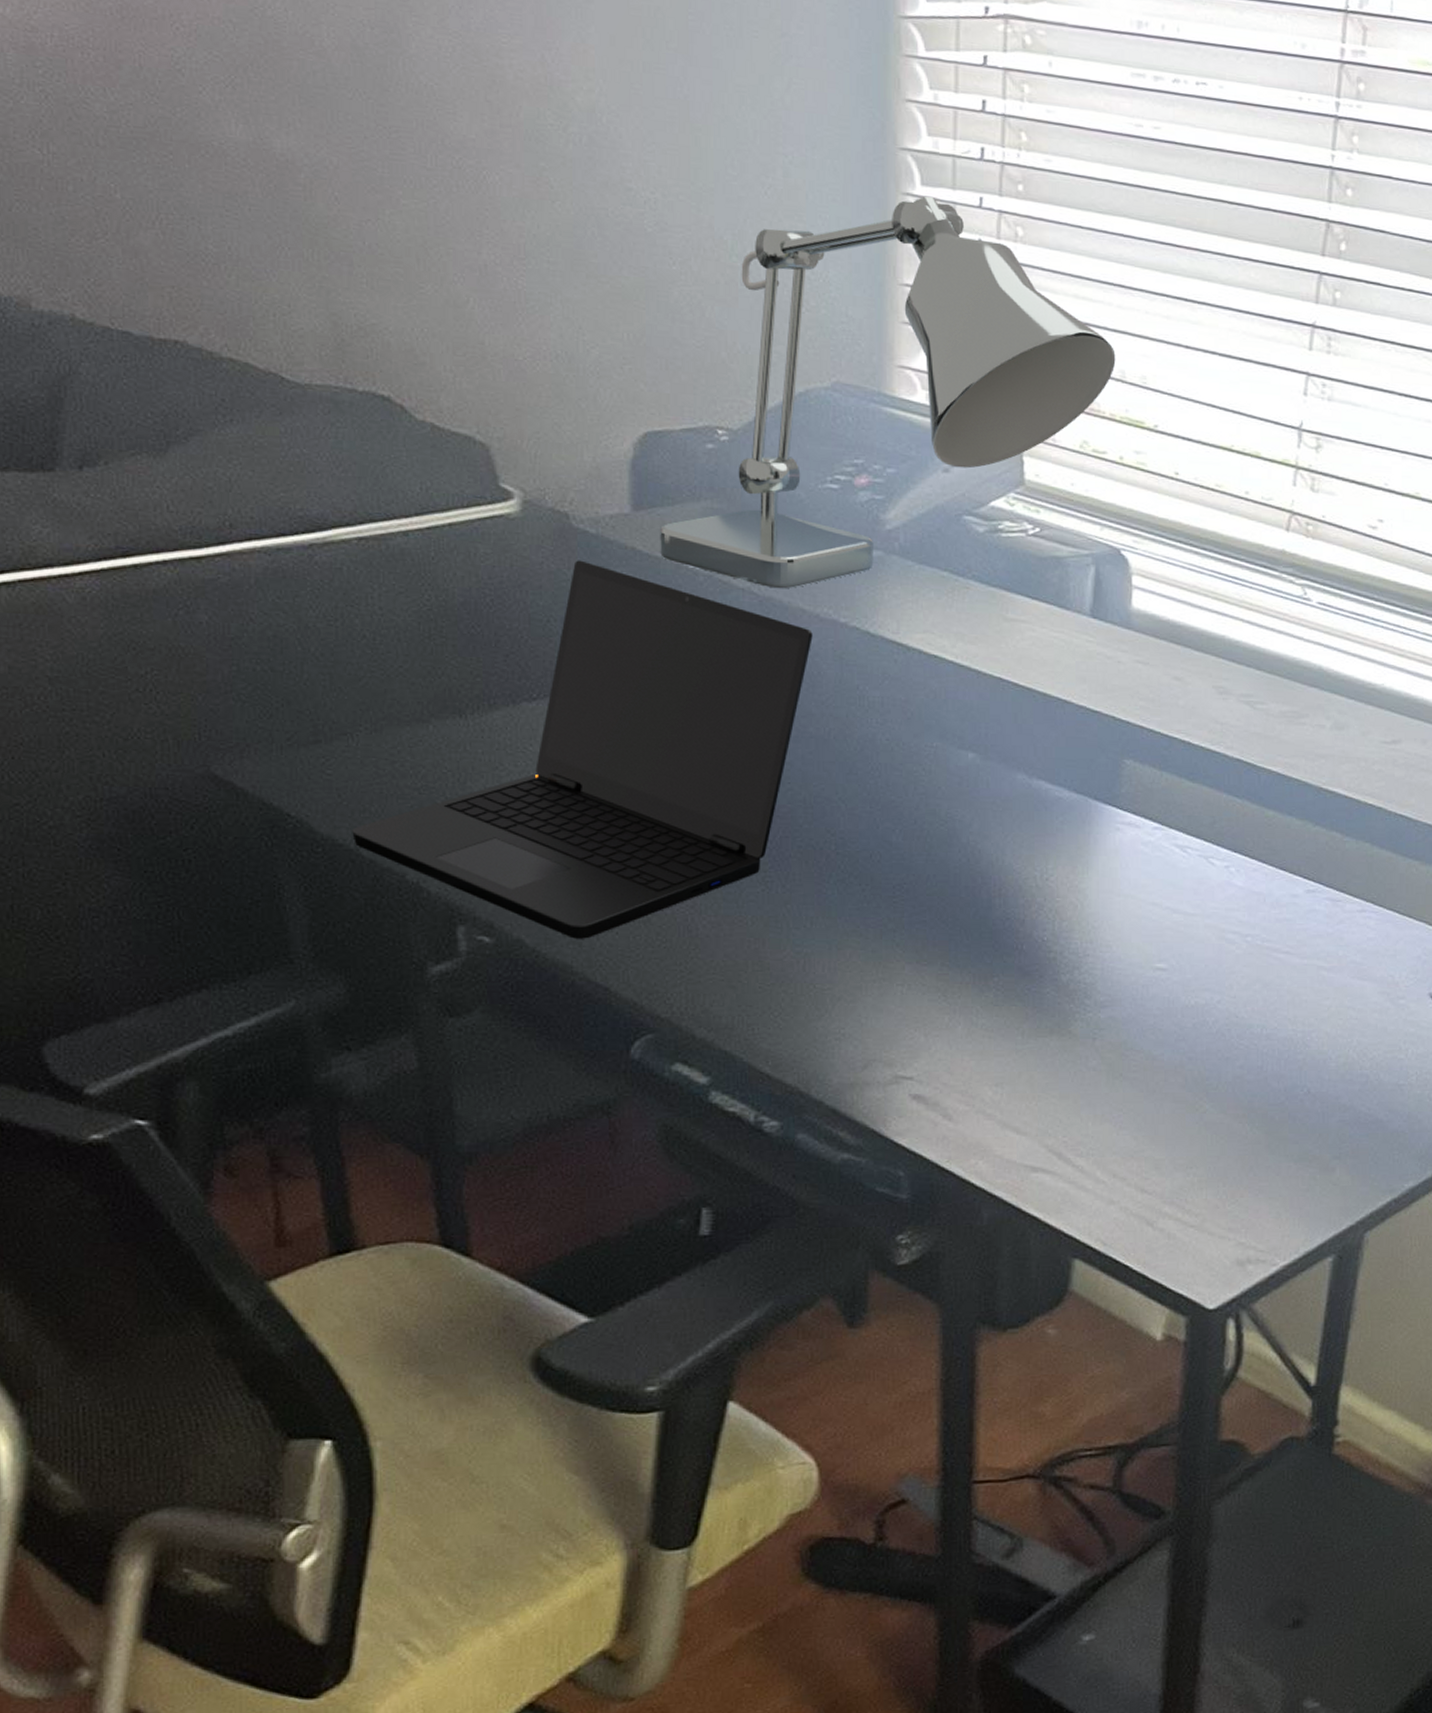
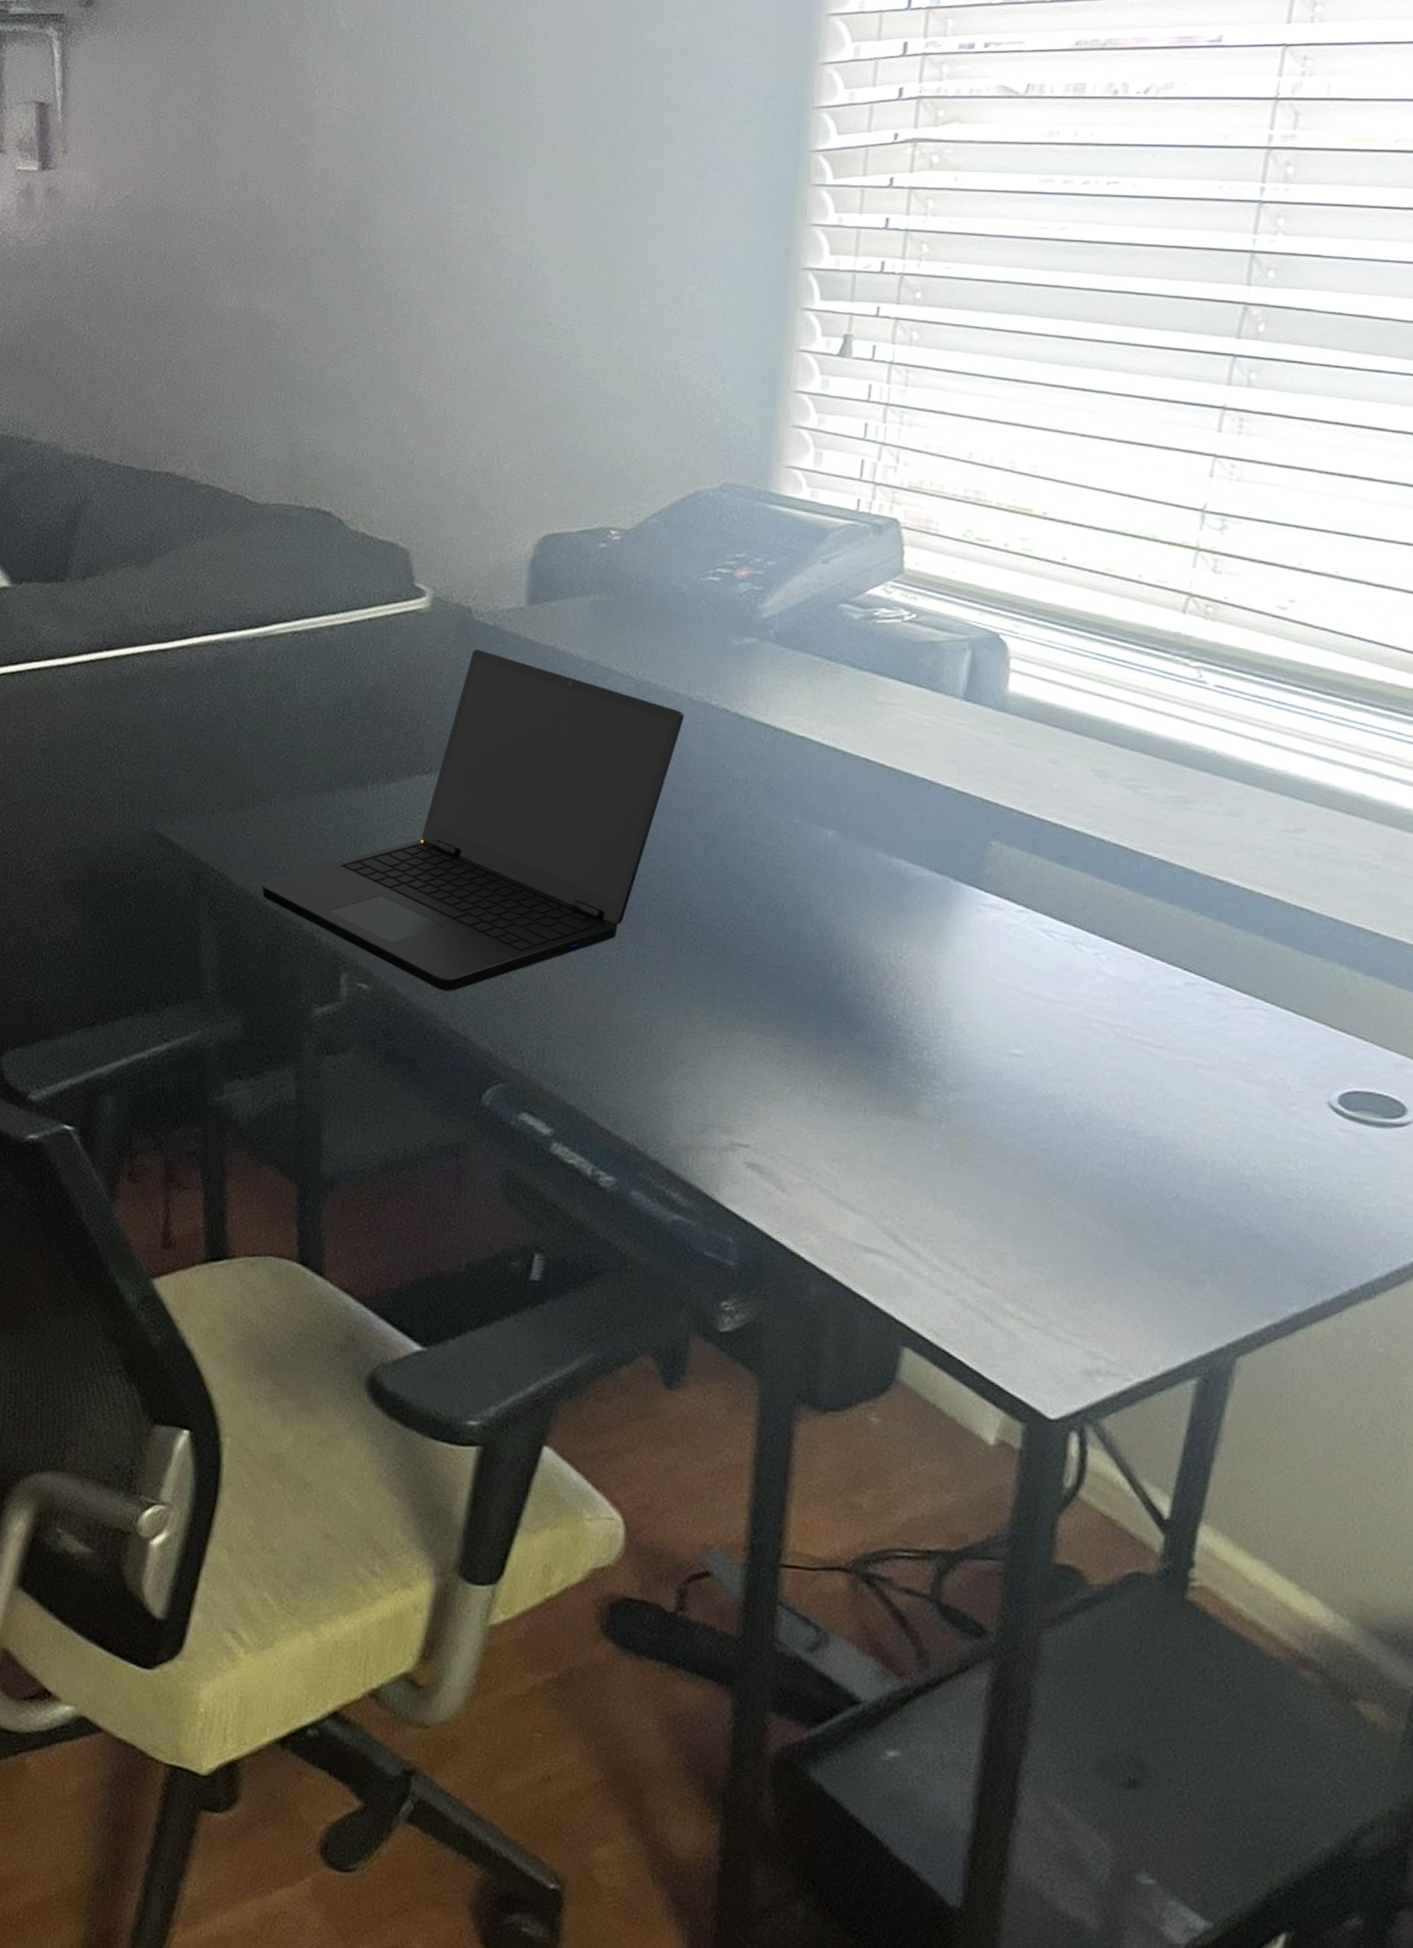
desk lamp: present [660,196,1116,589] -> none [549,309,1006,674]

